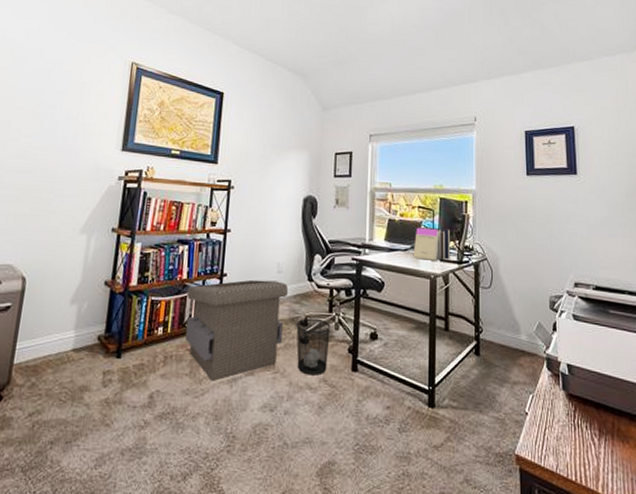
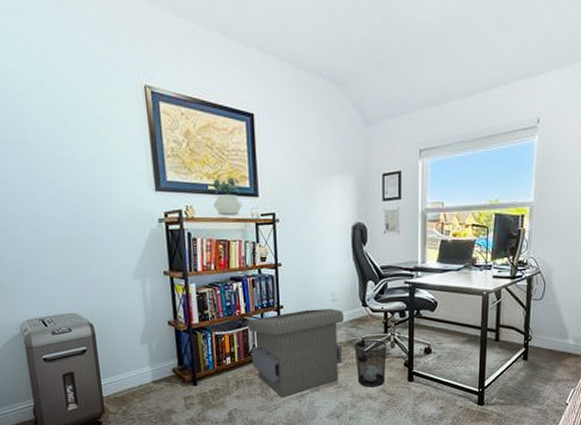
potted plant: none [173,144,202,180] -> present [213,177,242,216]
books: present [413,227,451,262] -> none [466,245,505,279]

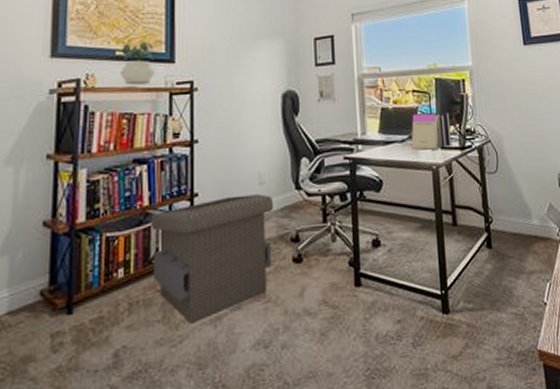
waste bin: present [354,339,387,387] -> none [286,231,327,299]
books: none [466,245,505,279] -> present [411,112,452,151]

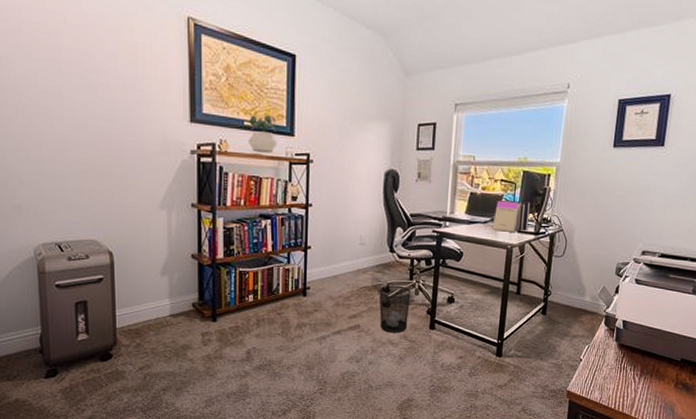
storage basket: present [151,194,274,324] -> none [273,251,371,339]
waste bin: none [286,231,327,299] -> present [379,285,411,333]

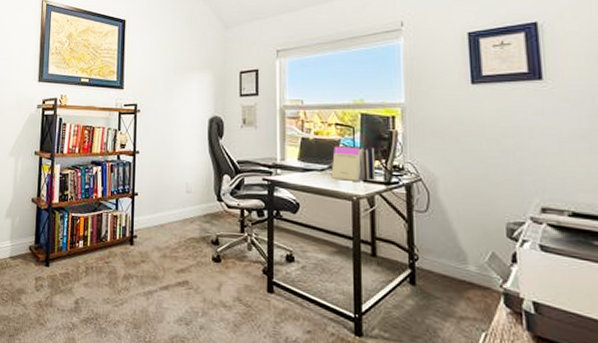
potted plant: present [247,114,277,153] -> none [83,72,109,105]
waste bin: present [379,285,411,333] -> none [208,237,243,294]

